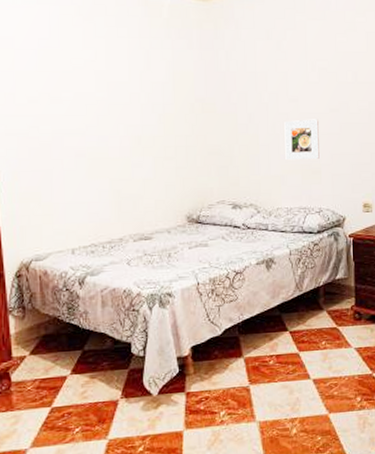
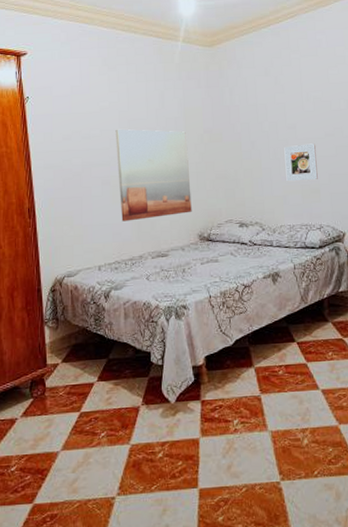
wall art: none [92,92,180,200] -> present [115,129,192,222]

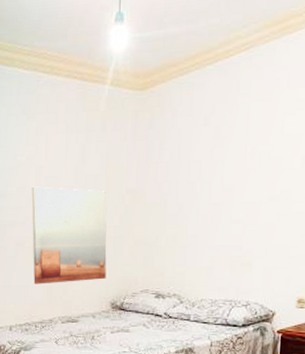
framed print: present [284,143,318,182] -> none [214,208,254,252]

